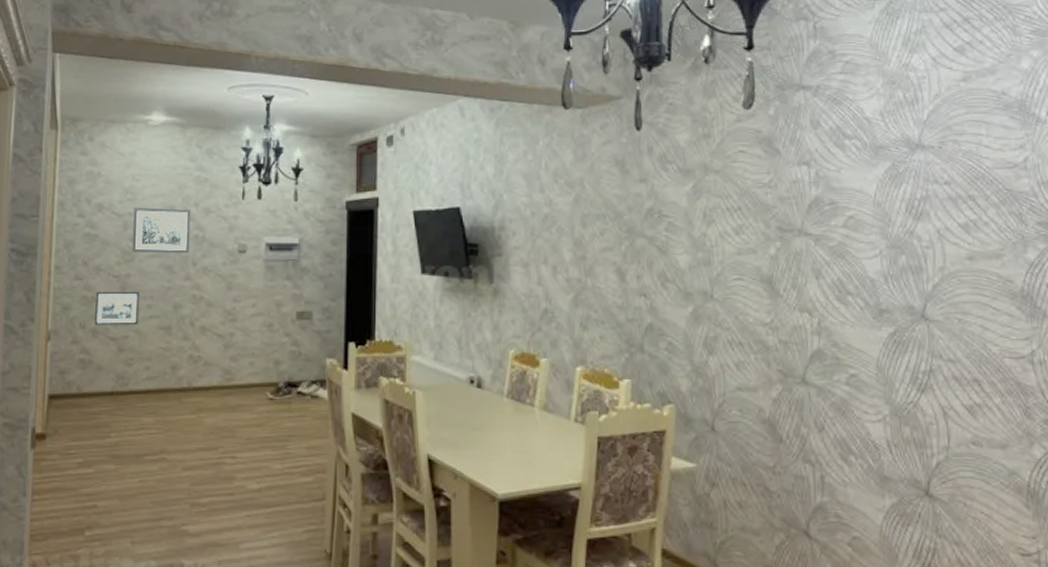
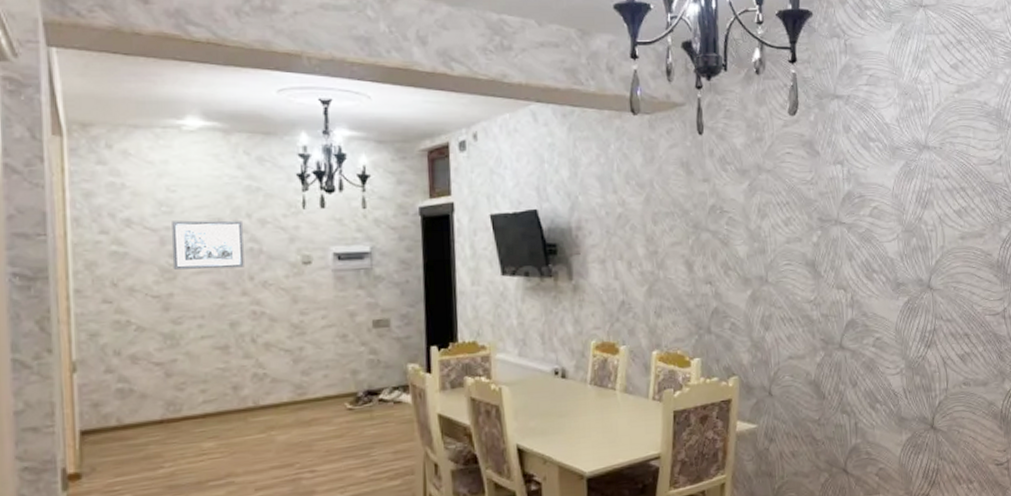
picture frame: present [95,291,139,325] -> none [131,310,188,351]

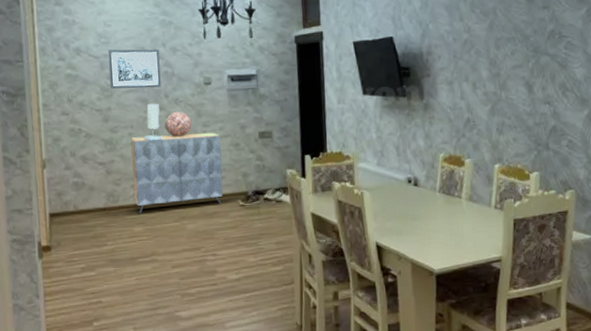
dresser: none [201,321,326,426] -> present [131,132,223,214]
table lamp: none [217,287,246,334] -> present [142,103,164,141]
decorative sphere: none [248,296,285,329] -> present [165,111,192,137]

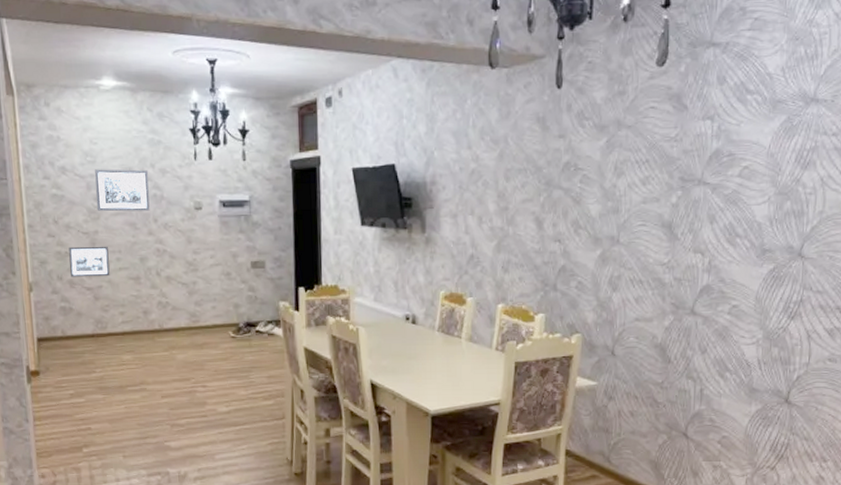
picture frame: none [82,122,122,153] -> present [69,246,110,277]
dresser: present [131,132,223,214] -> none [119,260,214,342]
table lamp: present [142,103,164,141] -> none [131,227,152,267]
decorative sphere: present [165,111,192,137] -> none [154,237,182,264]

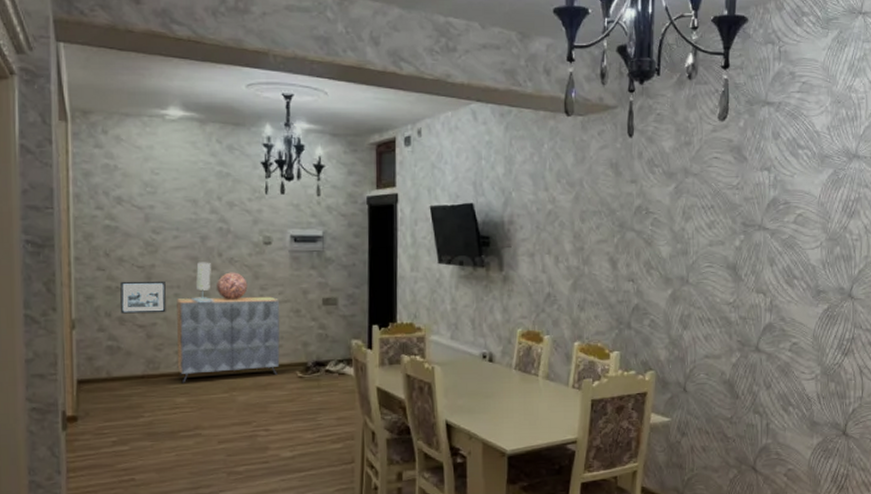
wall art: present [95,169,150,212] -> none [154,200,215,245]
dresser: none [119,260,214,342] -> present [177,296,280,383]
table lamp: none [131,227,152,267] -> present [190,262,215,304]
decorative sphere: none [154,237,182,264] -> present [217,272,248,301]

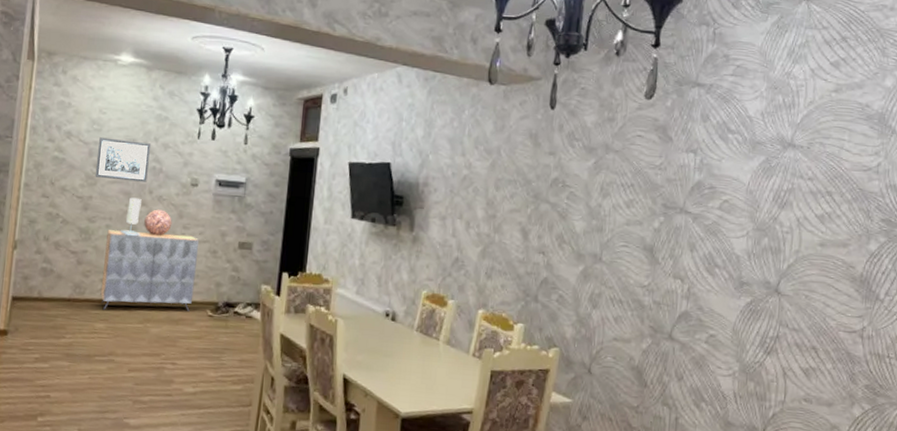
picture frame: present [120,280,166,314] -> none [58,209,100,242]
wall art: none [154,200,215,245] -> present [95,137,152,182]

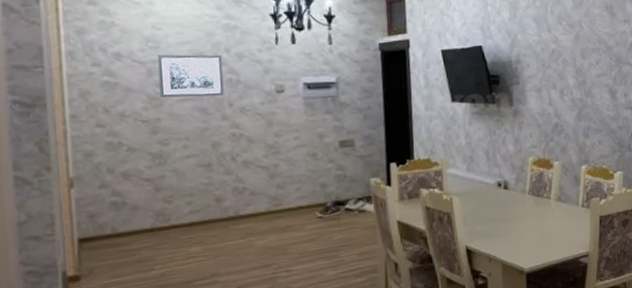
dresser: present [100,230,200,311] -> none [186,142,298,233]
table lamp: present [119,197,142,236] -> none [200,112,227,154]
decorative sphere: present [144,209,172,236] -> none [228,121,262,149]

